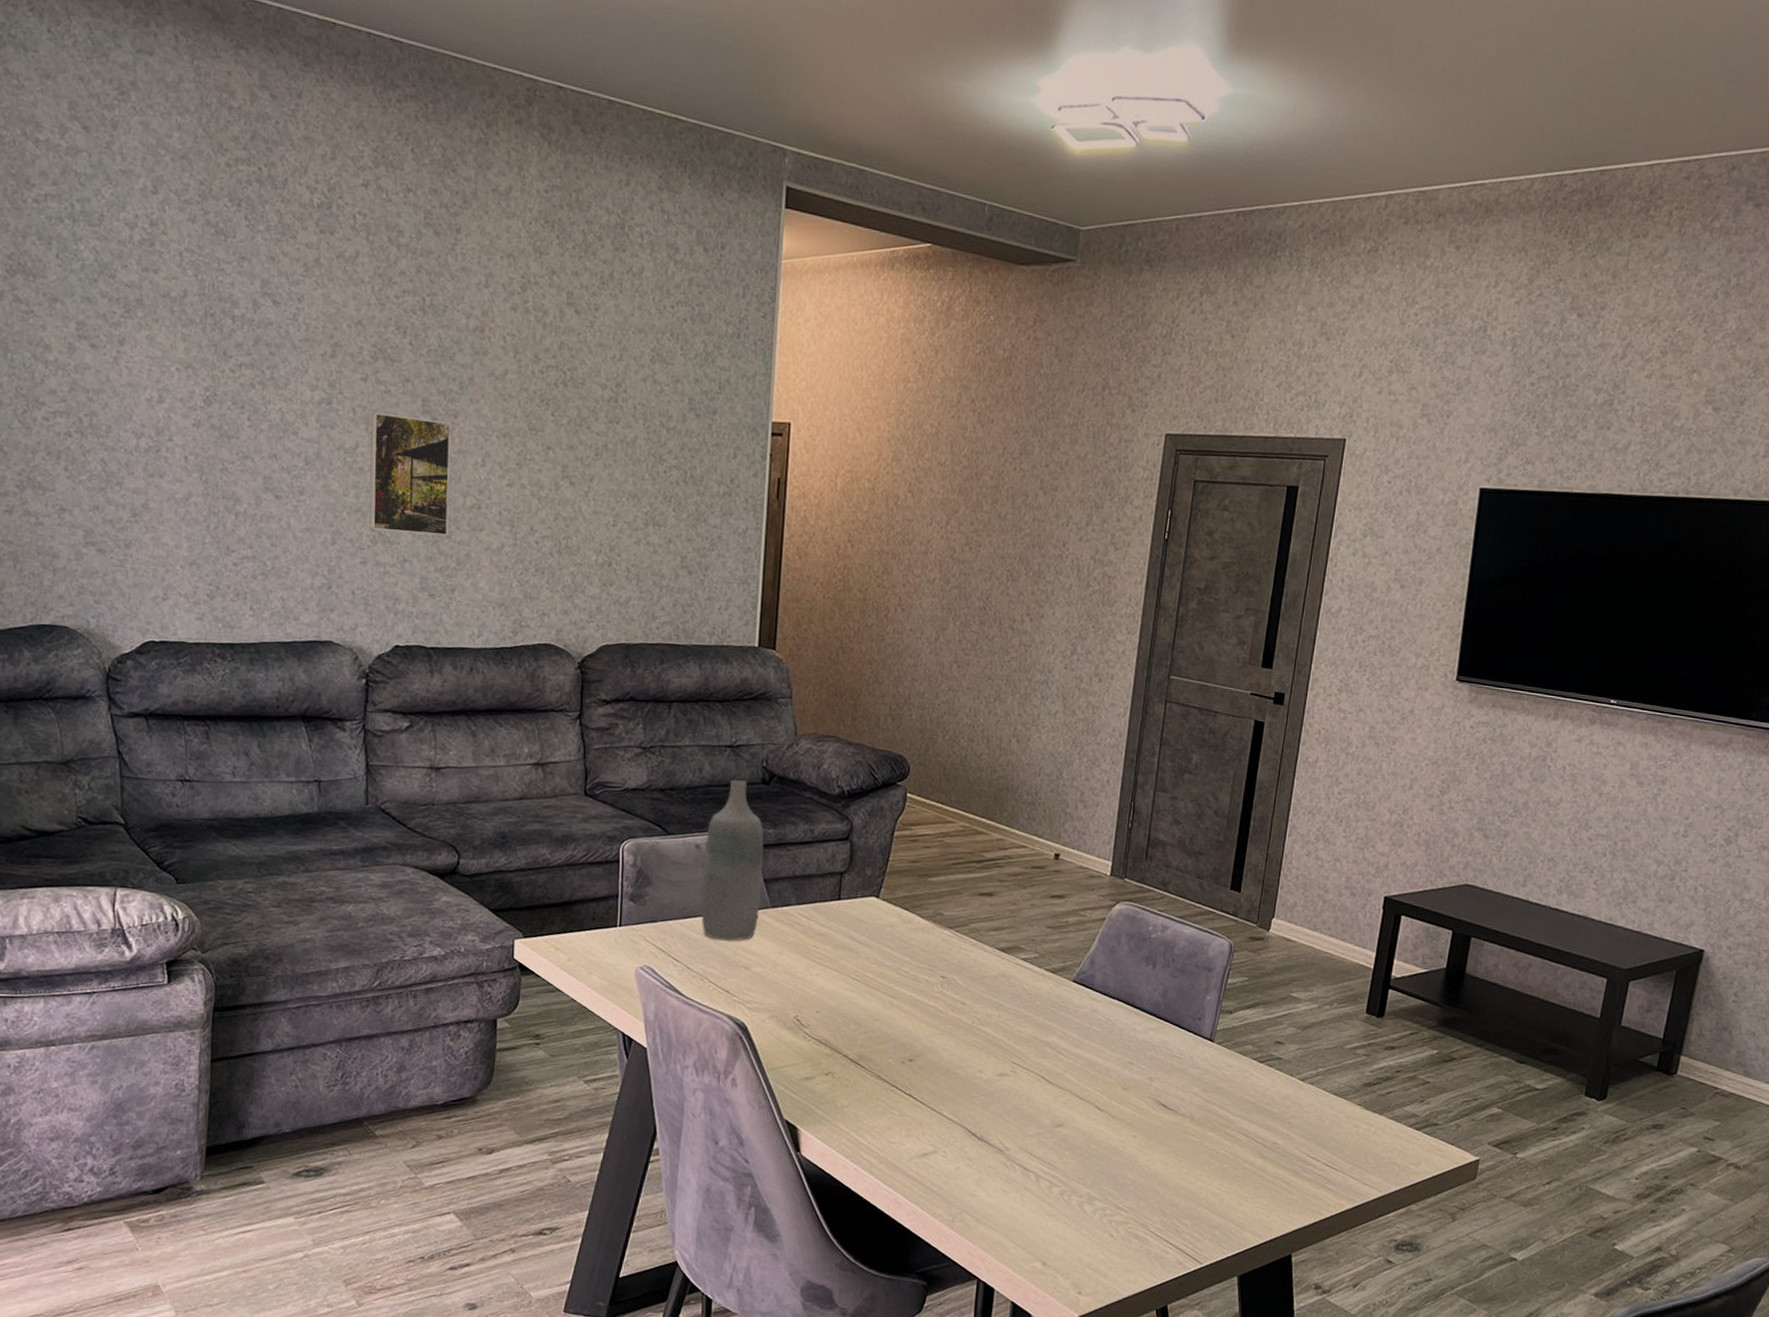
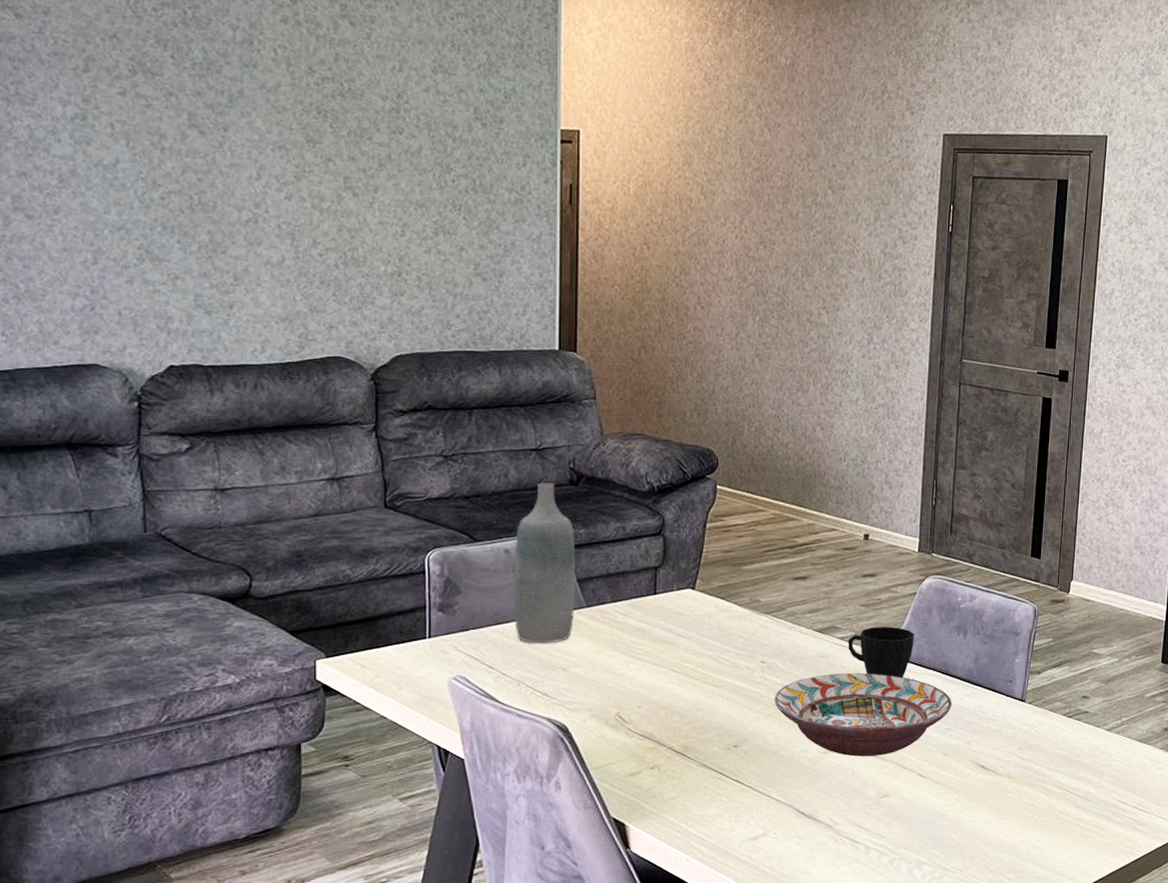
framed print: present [369,412,451,536] -> none [131,127,223,252]
decorative bowl: none [951,995,1136,1084] -> present [773,673,952,757]
cup: none [1030,950,1101,1006] -> present [847,626,914,678]

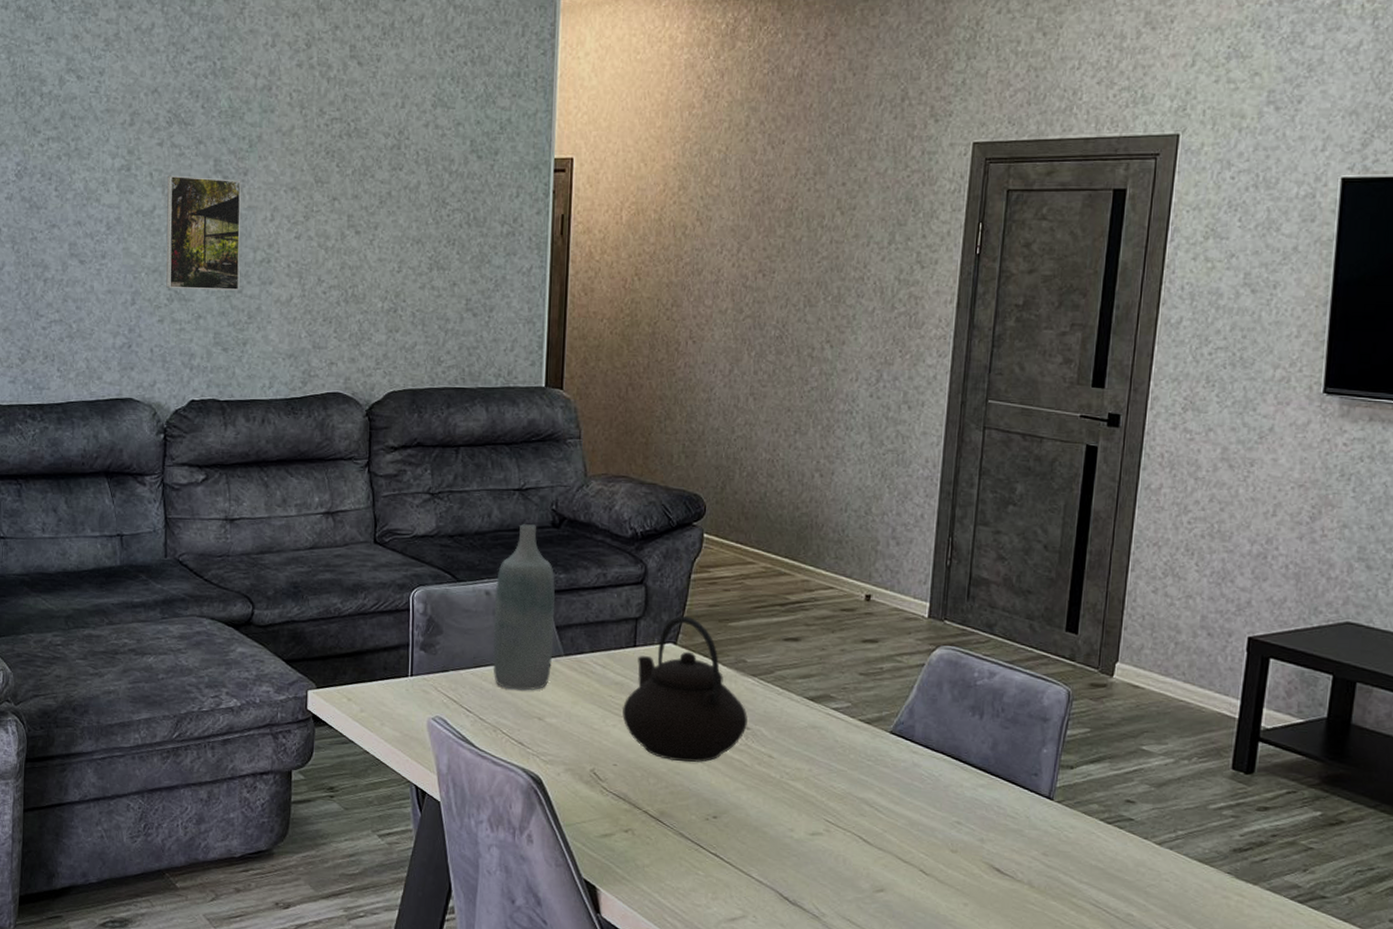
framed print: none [131,127,223,252] -> present [166,175,241,291]
teapot: none [645,562,763,698] -> present [622,615,748,762]
decorative bowl: present [773,673,952,757] -> none [758,747,963,845]
cup: present [847,626,914,678] -> none [842,699,921,760]

